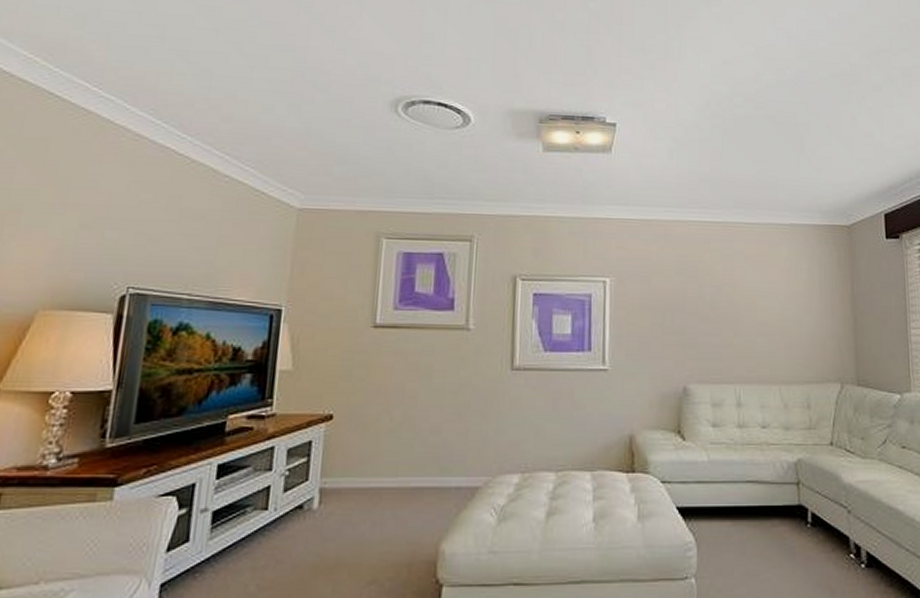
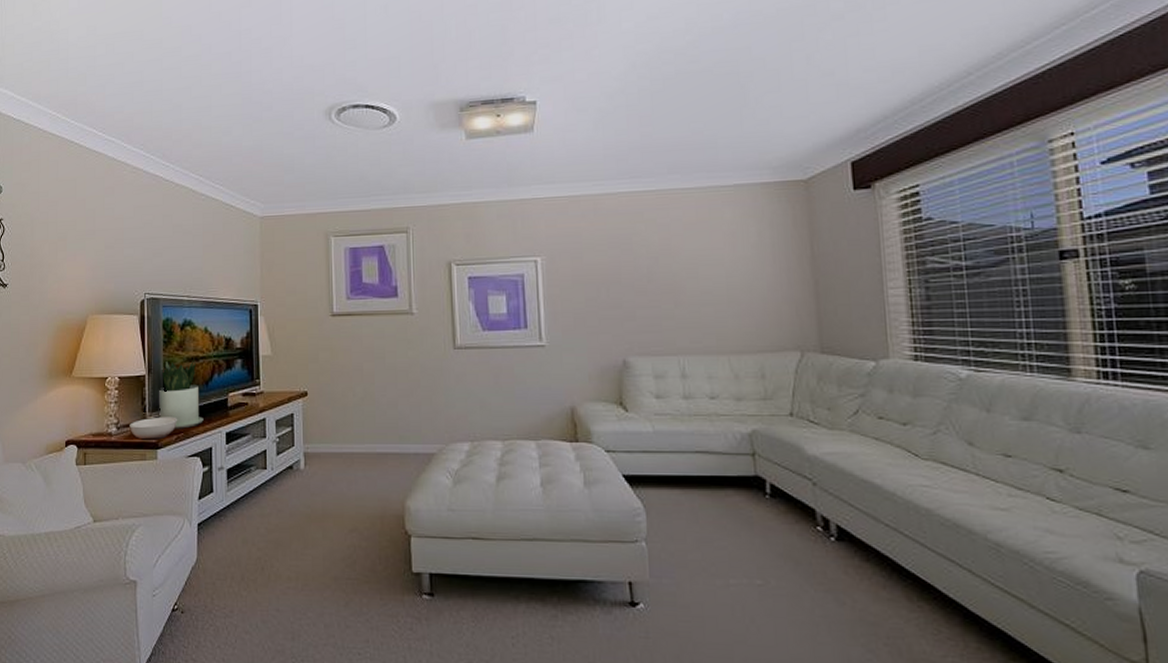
bowl: none [77,444,152,477] -> present [130,417,178,441]
planter: none [124,373,189,460] -> present [159,360,204,429]

